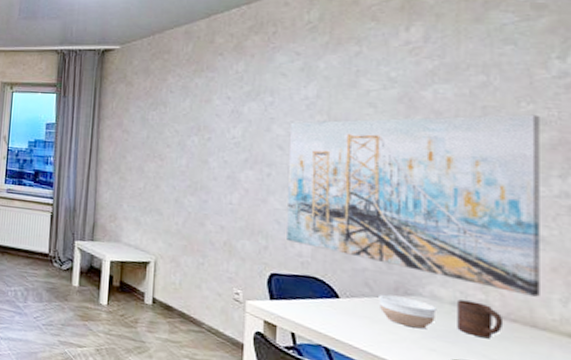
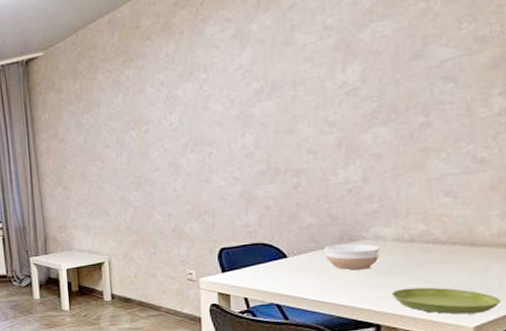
wall art: present [287,114,540,297] -> none [228,33,481,218]
cup: present [457,299,504,339] -> none [400,233,444,266]

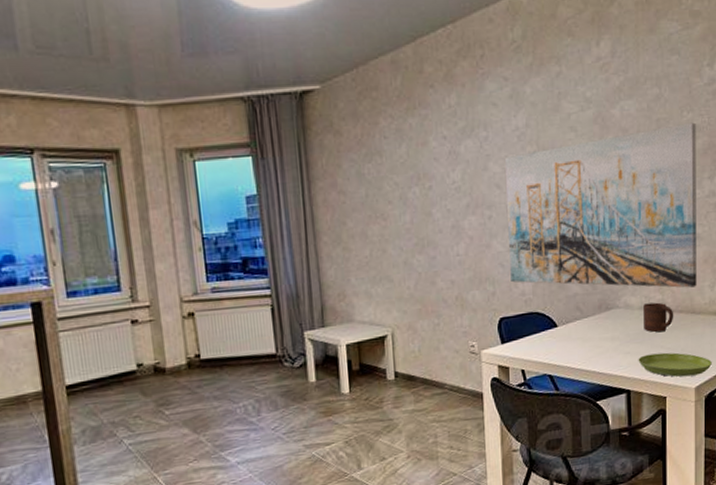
wall art: none [228,33,481,218] -> present [505,122,697,288]
bowl: present [325,243,380,270] -> none [587,312,629,338]
cup: none [400,233,444,266] -> present [643,302,674,332]

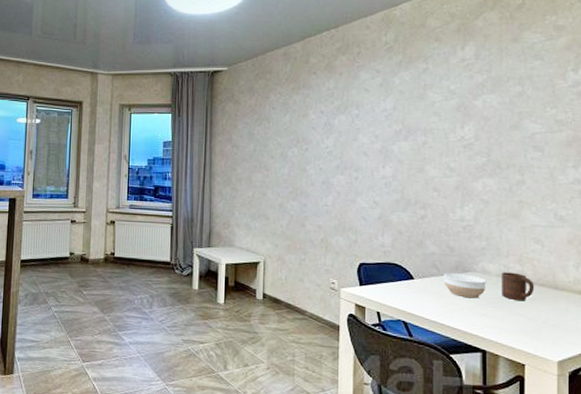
wall art: present [505,122,697,288] -> none [372,117,560,265]
bowl: none [587,312,629,338] -> present [444,273,487,299]
saucer: present [638,352,712,377] -> none [495,319,577,350]

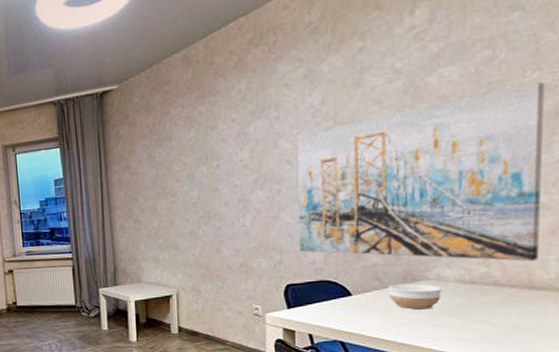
wall art: none [372,117,560,265] -> present [297,81,544,262]
cup: present [502,272,535,301] -> none [461,275,504,307]

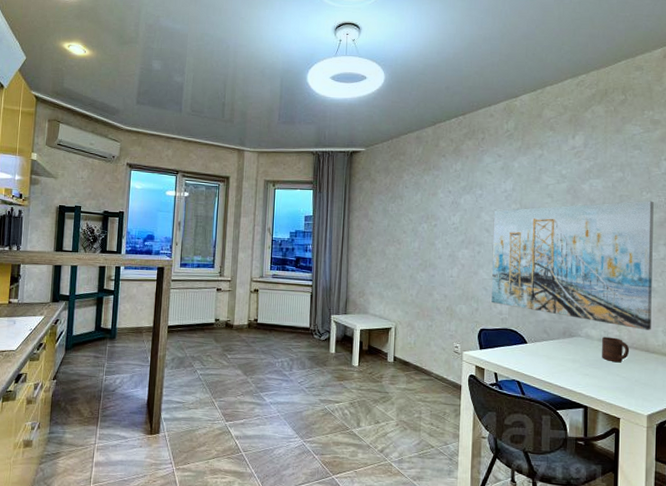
bowl: present [388,283,442,310] -> none [553,337,589,361]
cup: none [461,275,504,307] -> present [602,337,630,363]

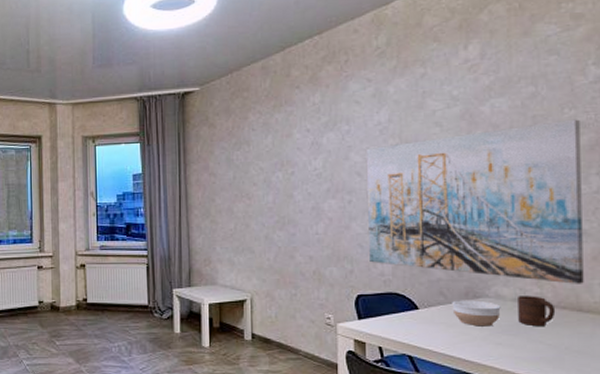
bowl: none [553,337,589,361] -> present [452,300,501,327]

